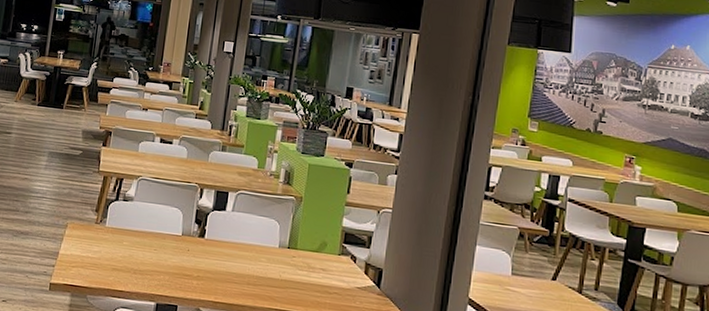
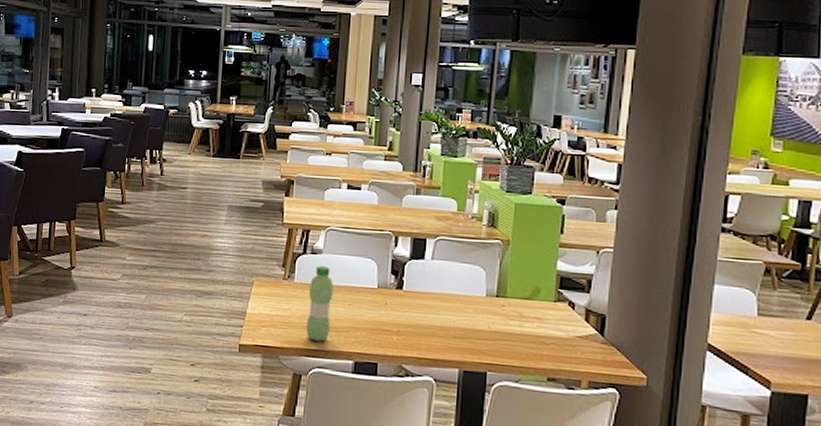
water bottle: none [113,212,142,283] -> present [306,266,334,342]

